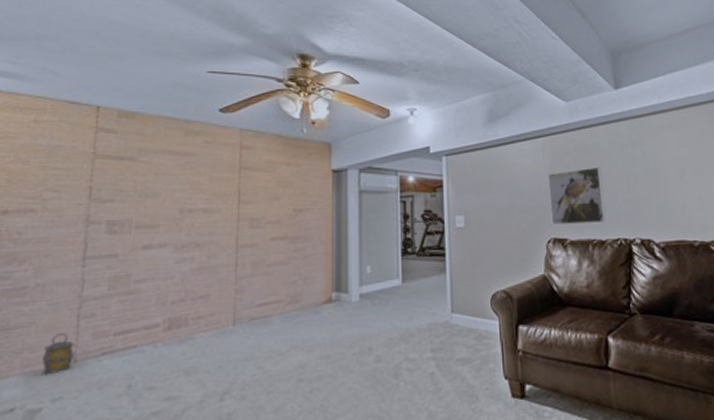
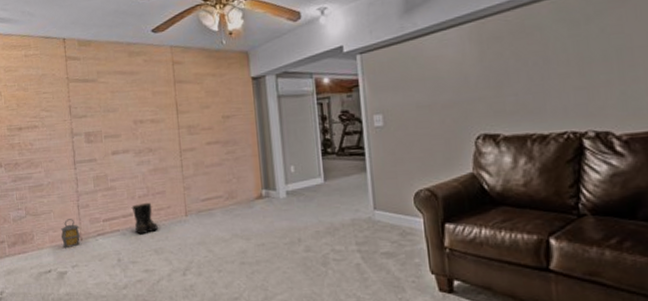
boots: none [159,309,195,351] -> present [131,202,159,235]
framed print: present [547,166,606,226] -> none [475,50,549,121]

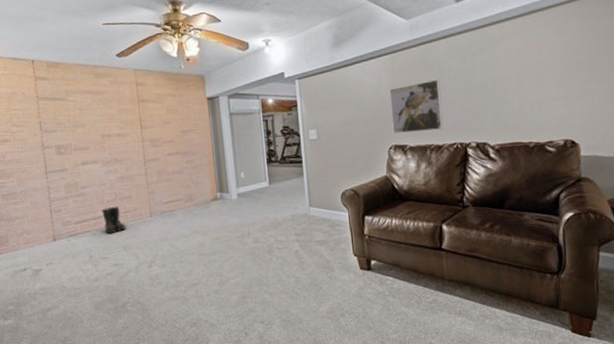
lantern: present [61,219,80,249] -> none [35,222,54,249]
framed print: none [475,50,549,121] -> present [389,79,444,135]

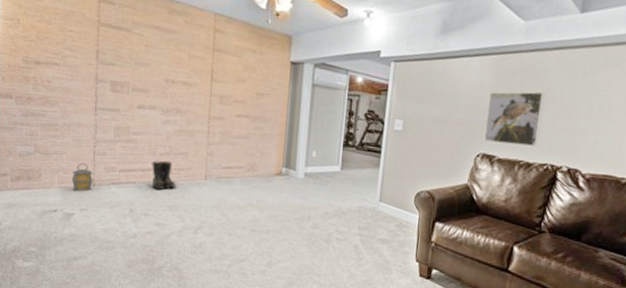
lantern: none [35,222,54,249] -> present [71,163,93,192]

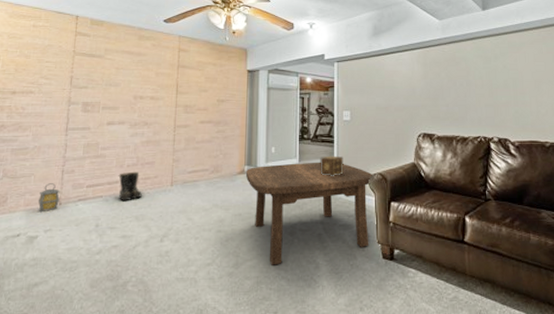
coffee table: none [284,169,422,270] -> present [246,162,374,265]
decorative box: none [362,166,390,189] -> present [320,155,344,176]
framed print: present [483,91,545,148] -> none [421,75,469,123]

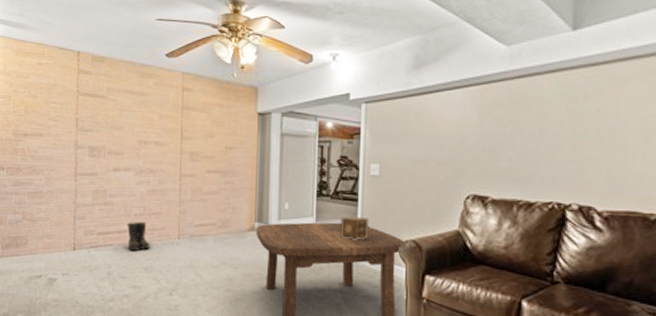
lantern: present [37,183,60,213] -> none [54,228,74,257]

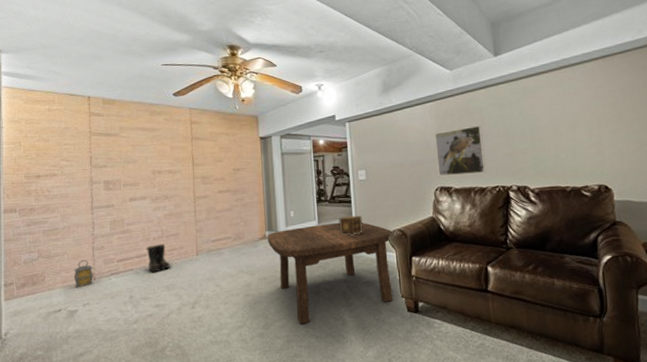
lantern: none [54,228,74,257] -> present [73,260,93,288]
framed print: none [472,121,540,184] -> present [435,125,486,177]

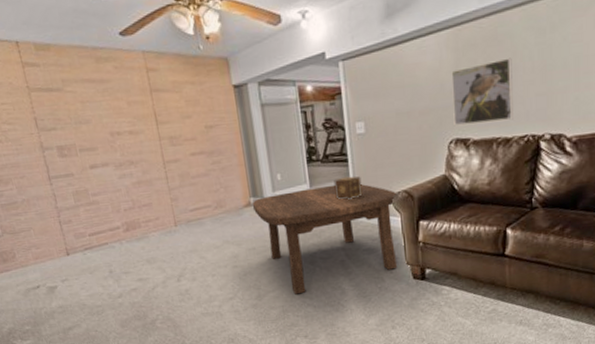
lantern: present [73,260,93,288] -> none [44,235,67,265]
boots: present [146,243,171,273] -> none [118,215,149,247]

